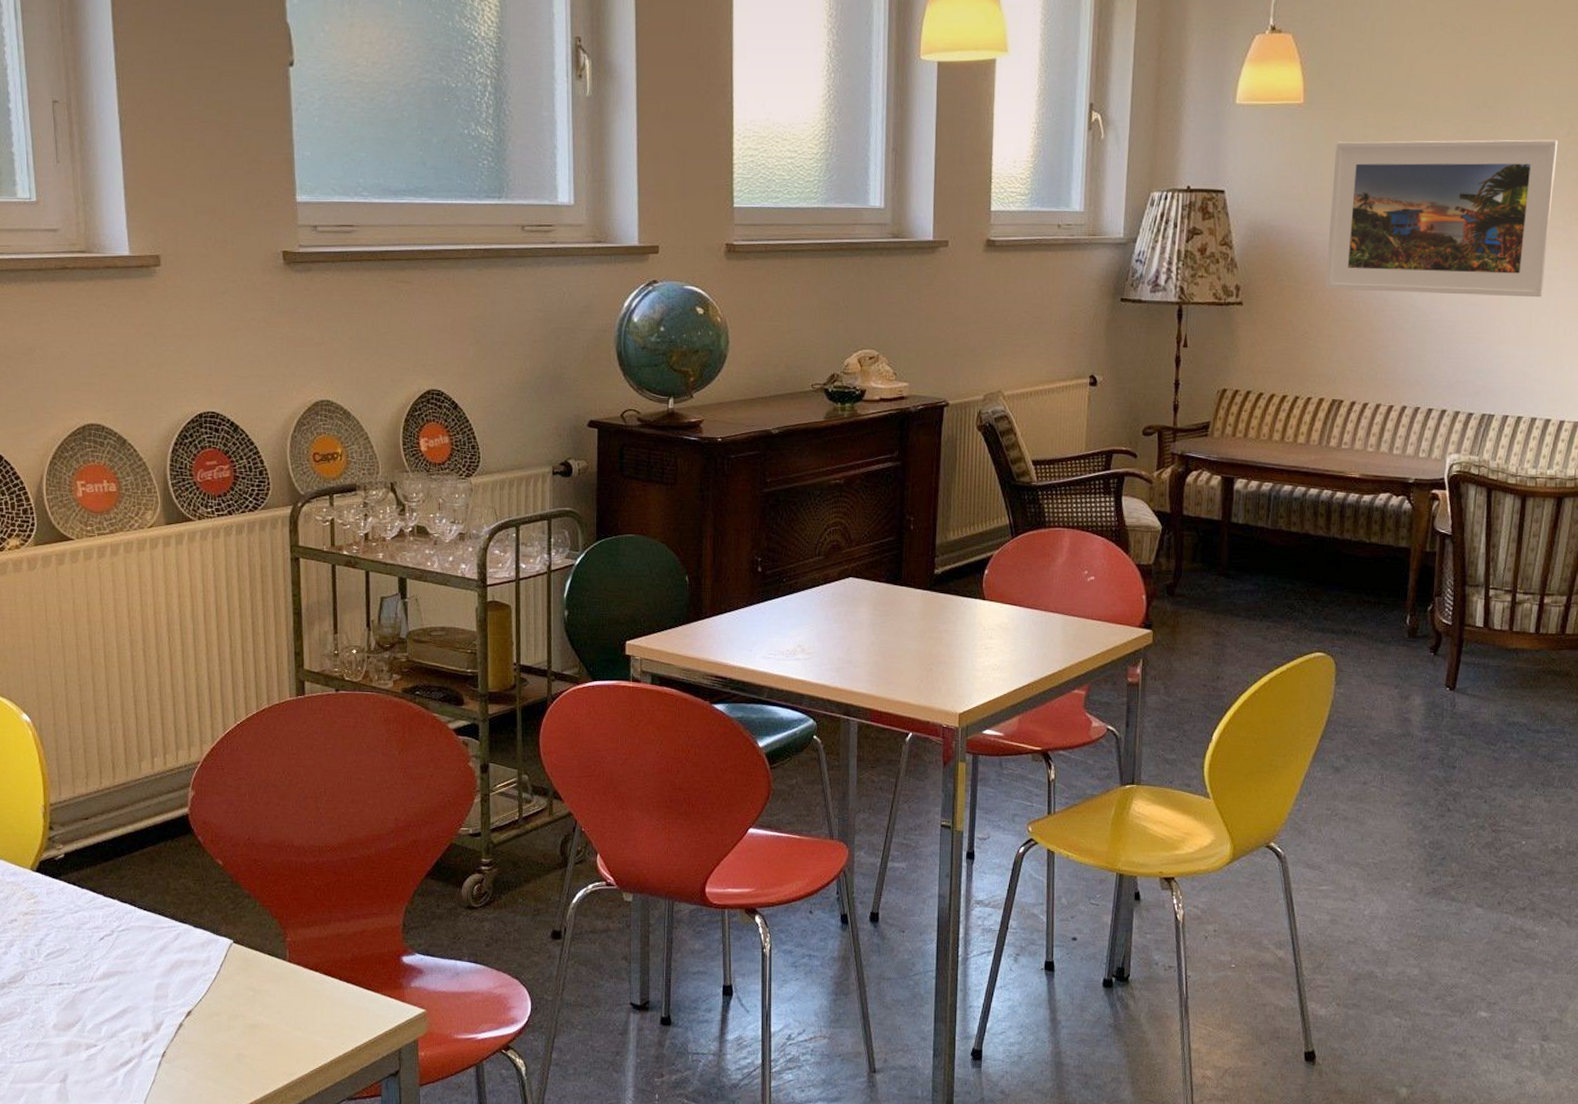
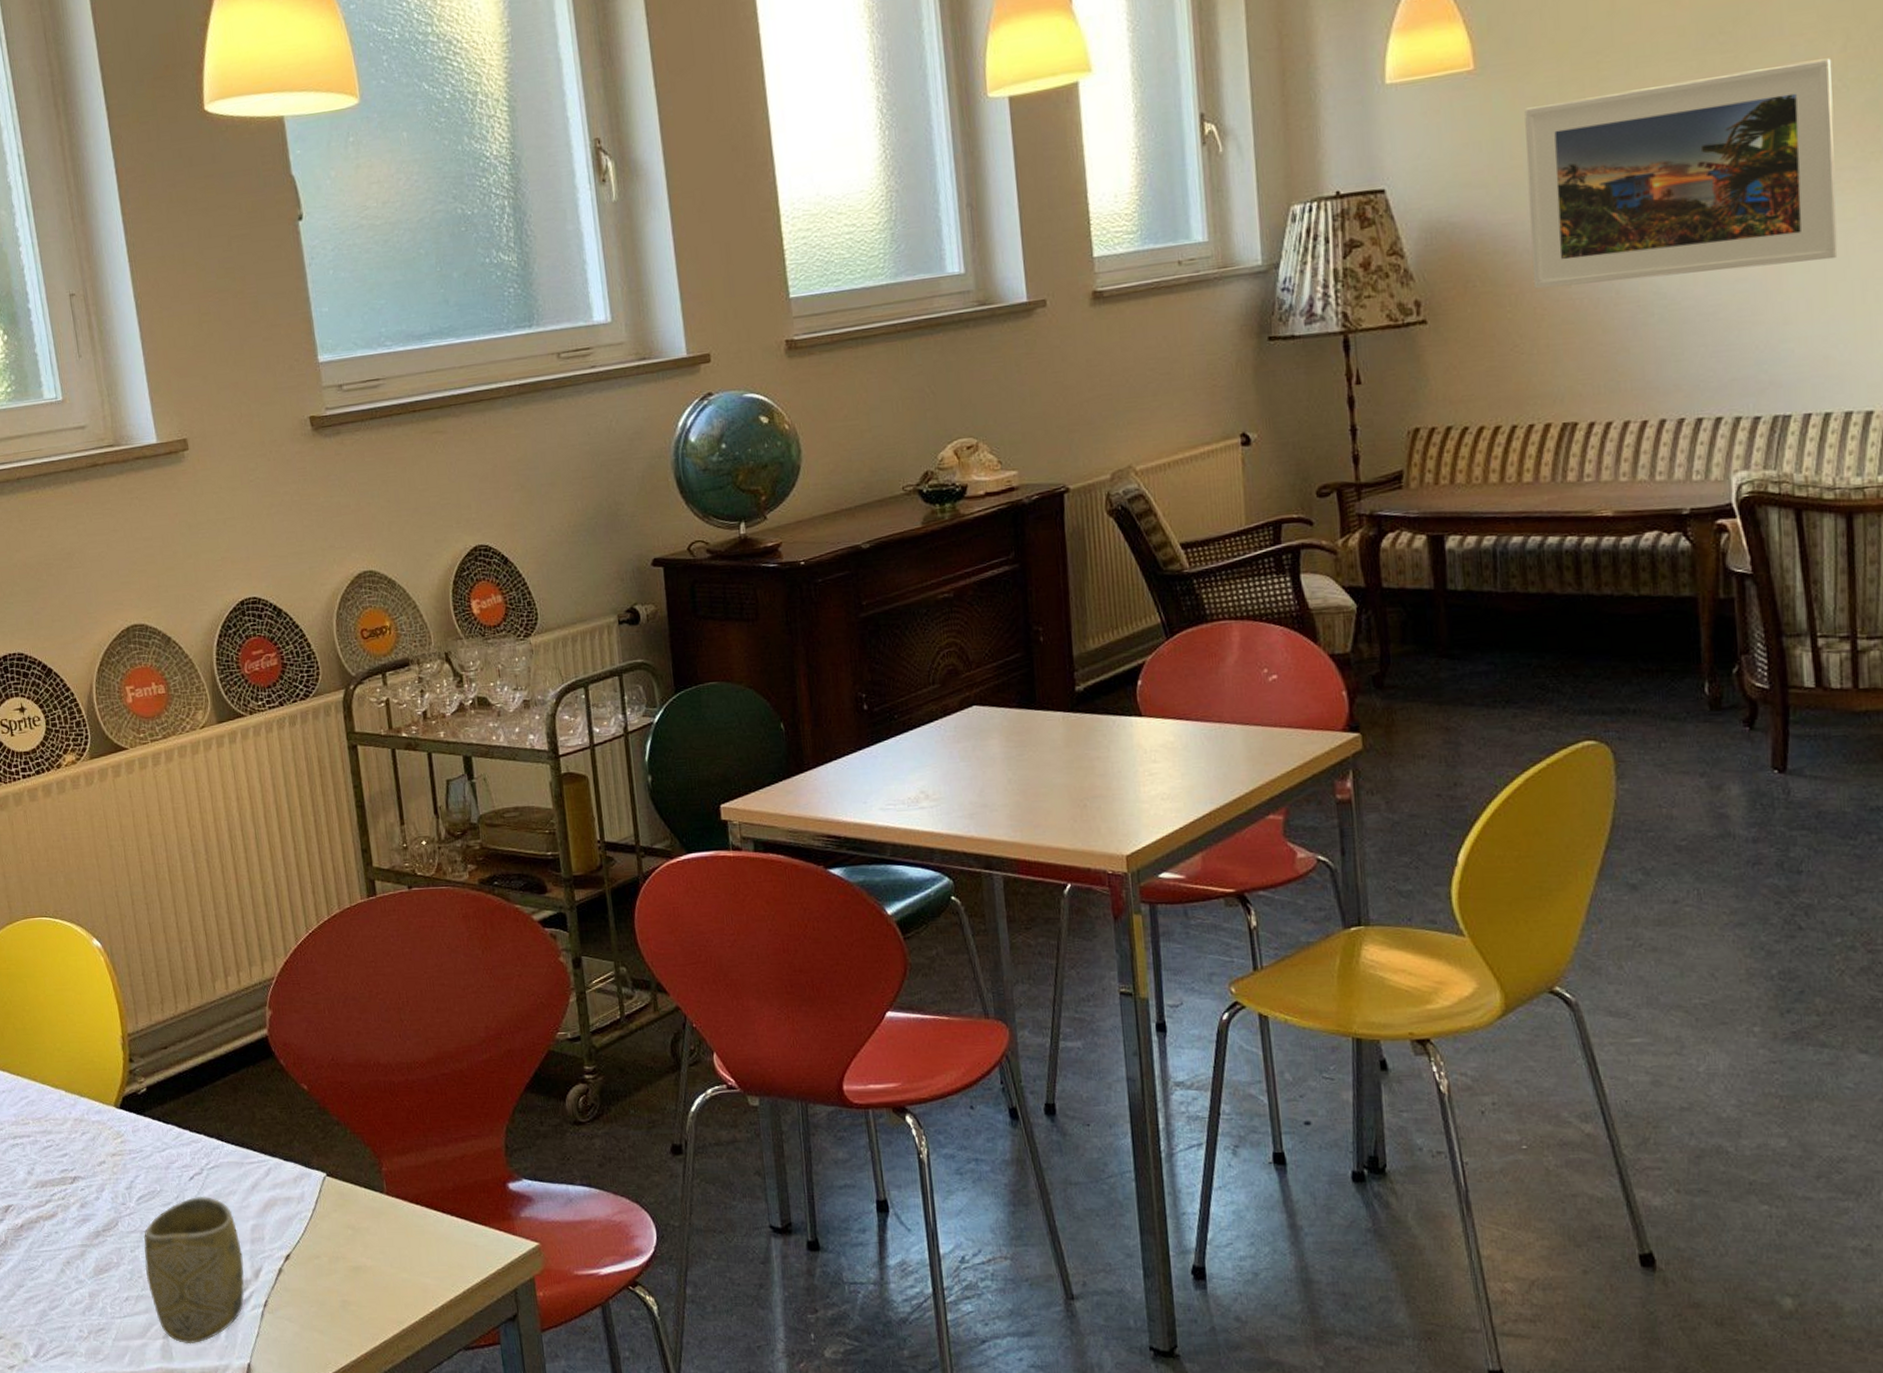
cup: none [48,955,146,1089] -> present [144,1196,245,1344]

